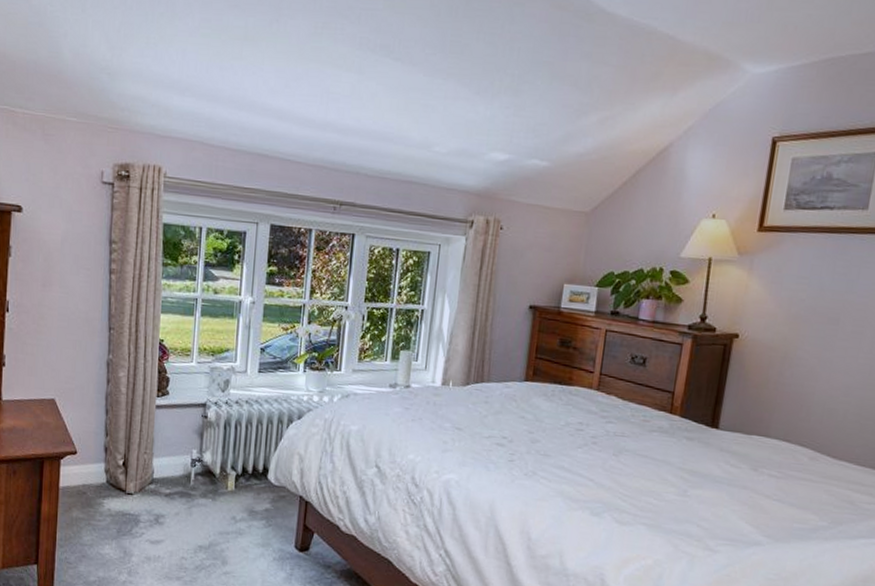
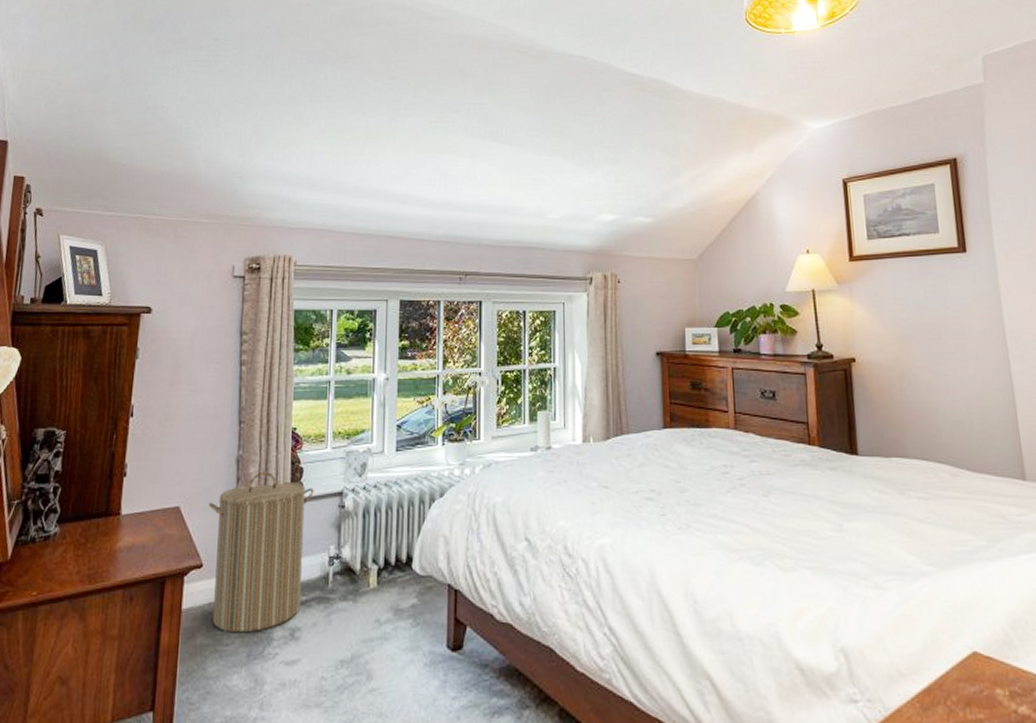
laundry hamper: none [82,376,179,514] -> present [209,471,314,633]

